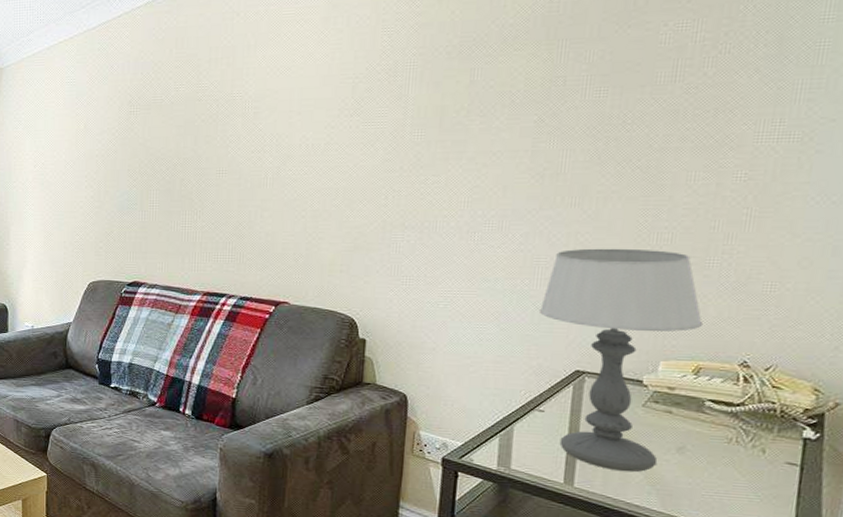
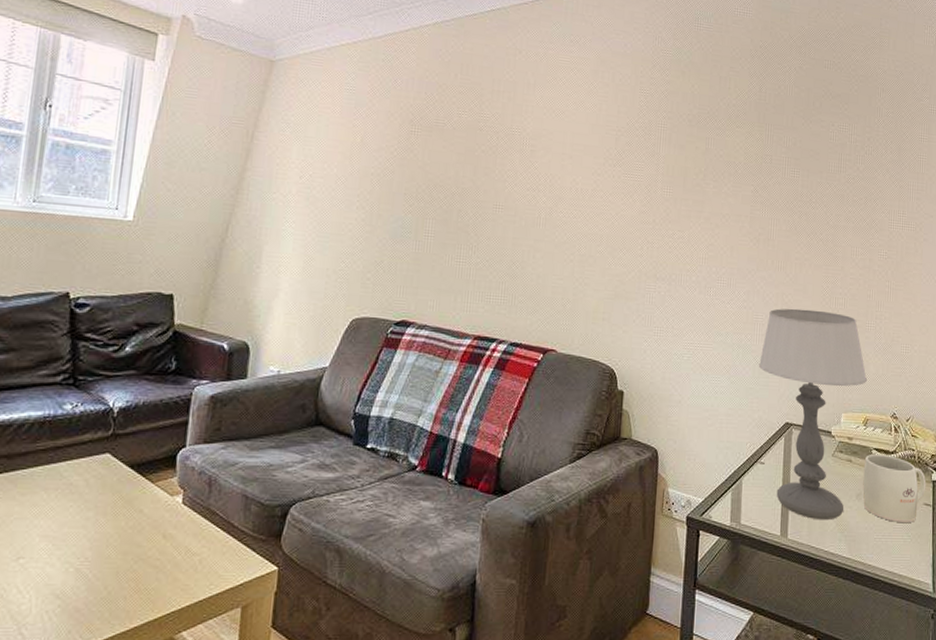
mug: none [687,405,793,483] -> present [862,453,926,524]

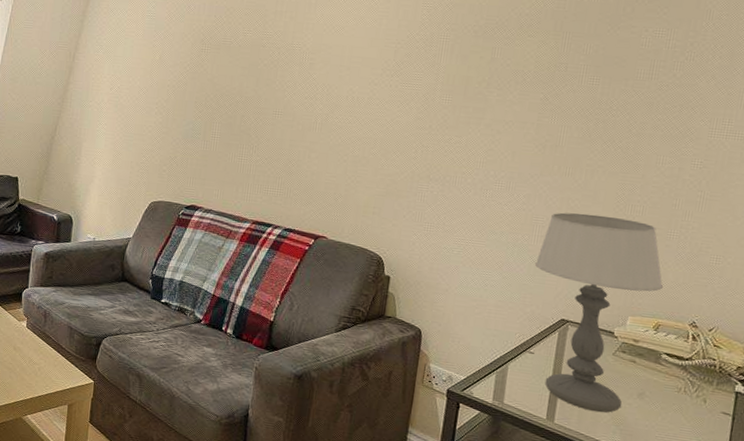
mug: present [862,453,926,524] -> none [645,358,728,428]

